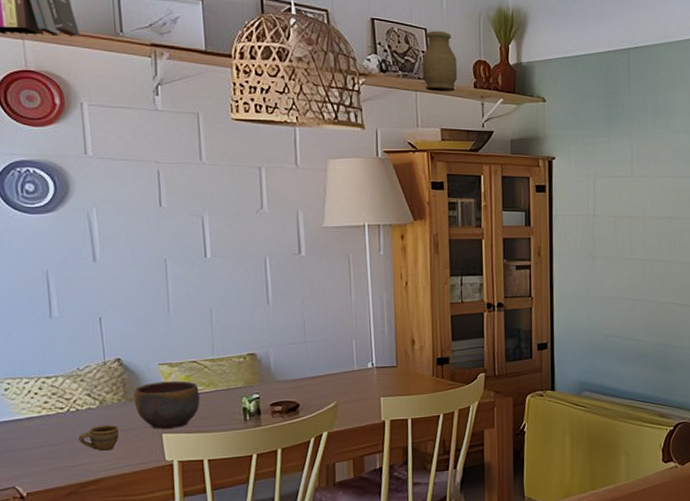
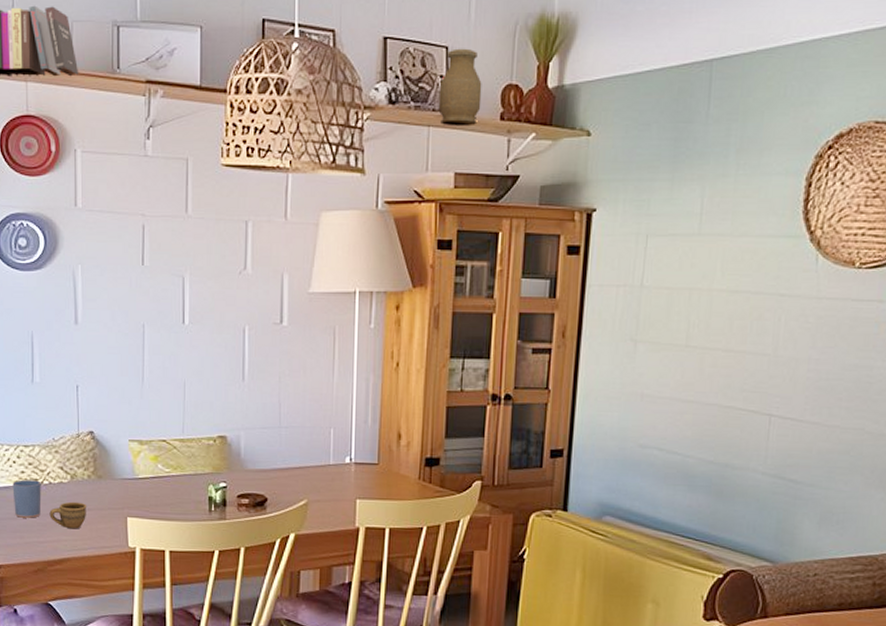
mug: none [35,408,69,446] -> present [12,479,42,518]
bowl: present [133,380,200,429] -> none [103,460,166,512]

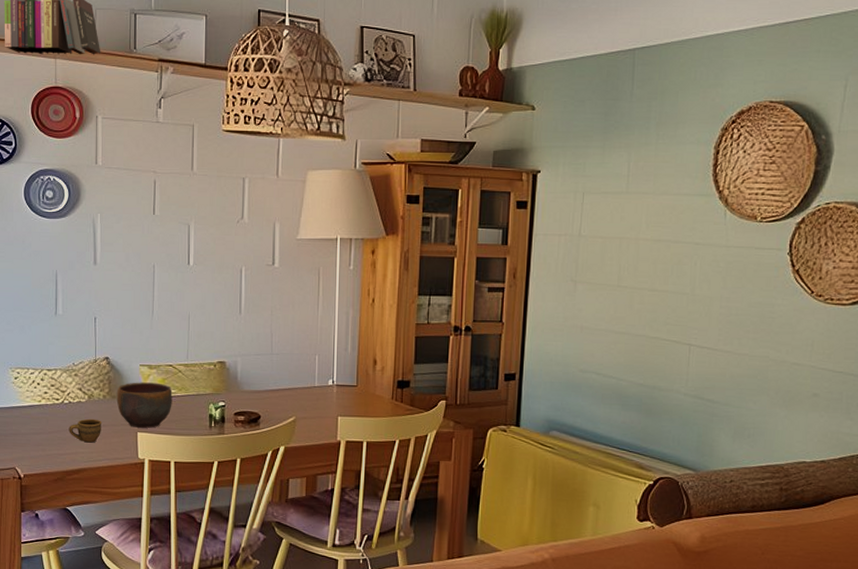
mug: present [12,479,42,518] -> none [36,399,62,433]
bowl: none [103,460,166,512] -> present [116,382,172,428]
decorative jar: present [438,48,482,127] -> none [407,36,444,101]

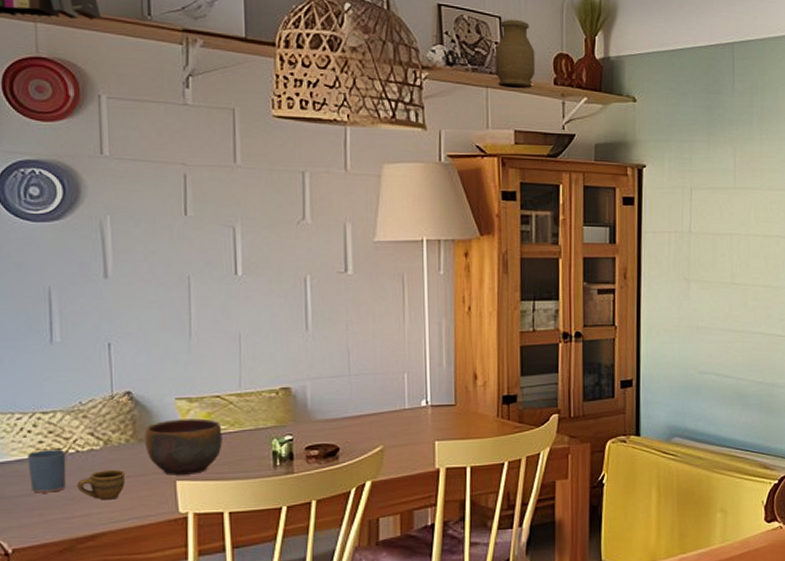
mug: none [36,399,62,433] -> present [27,450,67,493]
decorative jar: none [407,36,444,101] -> present [494,19,536,89]

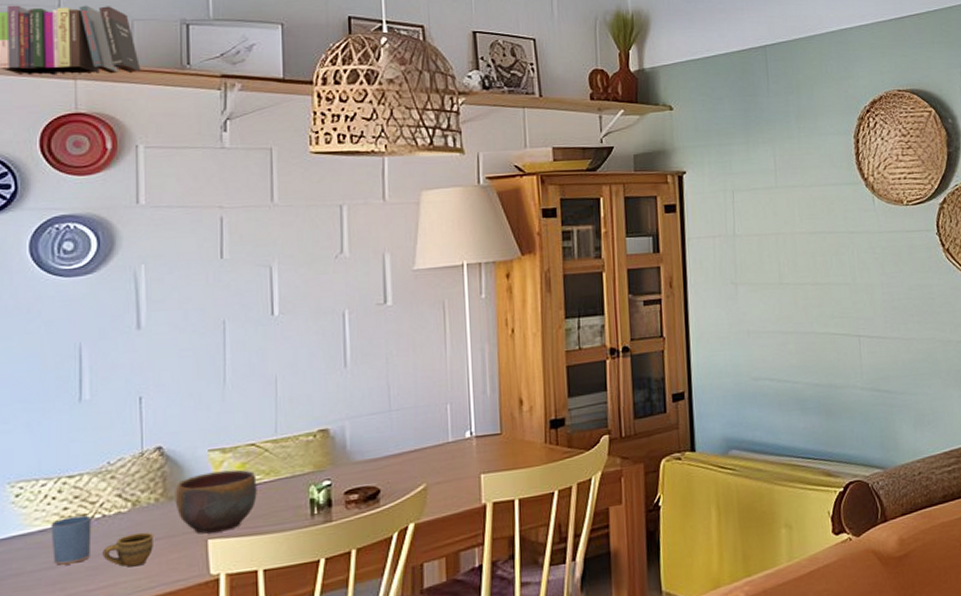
decorative jar: present [494,19,536,89] -> none [530,40,572,107]

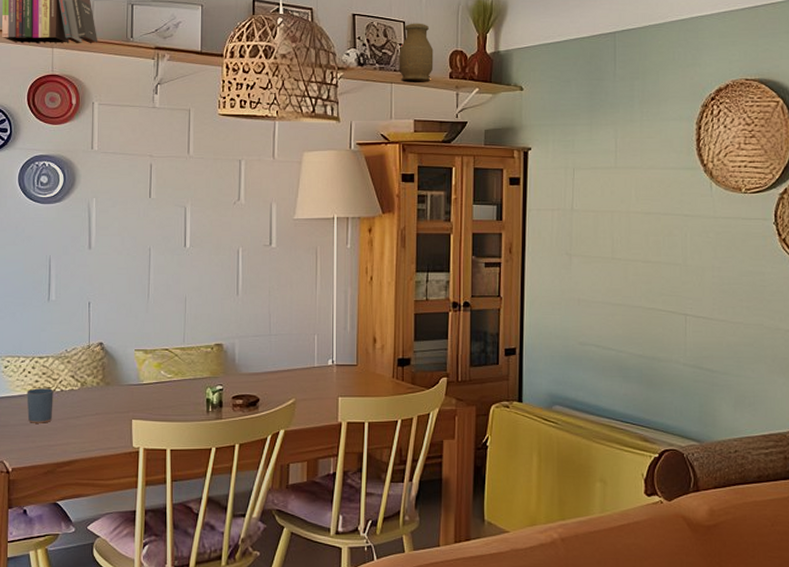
cup: present [102,532,155,568] -> none [60,407,96,432]
bowl: present [175,469,257,534] -> none [110,367,169,415]
decorative jar: none [530,40,572,107] -> present [399,23,434,83]

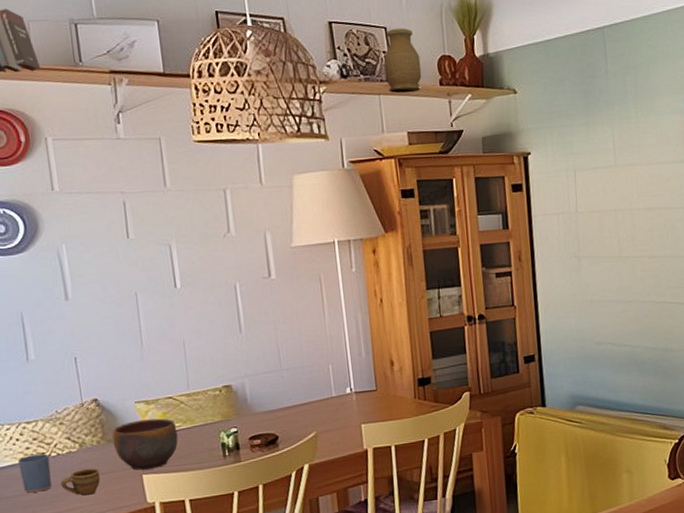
cup: none [60,407,96,432] -> present [61,468,100,496]
bowl: none [110,367,169,415] -> present [111,418,178,470]

